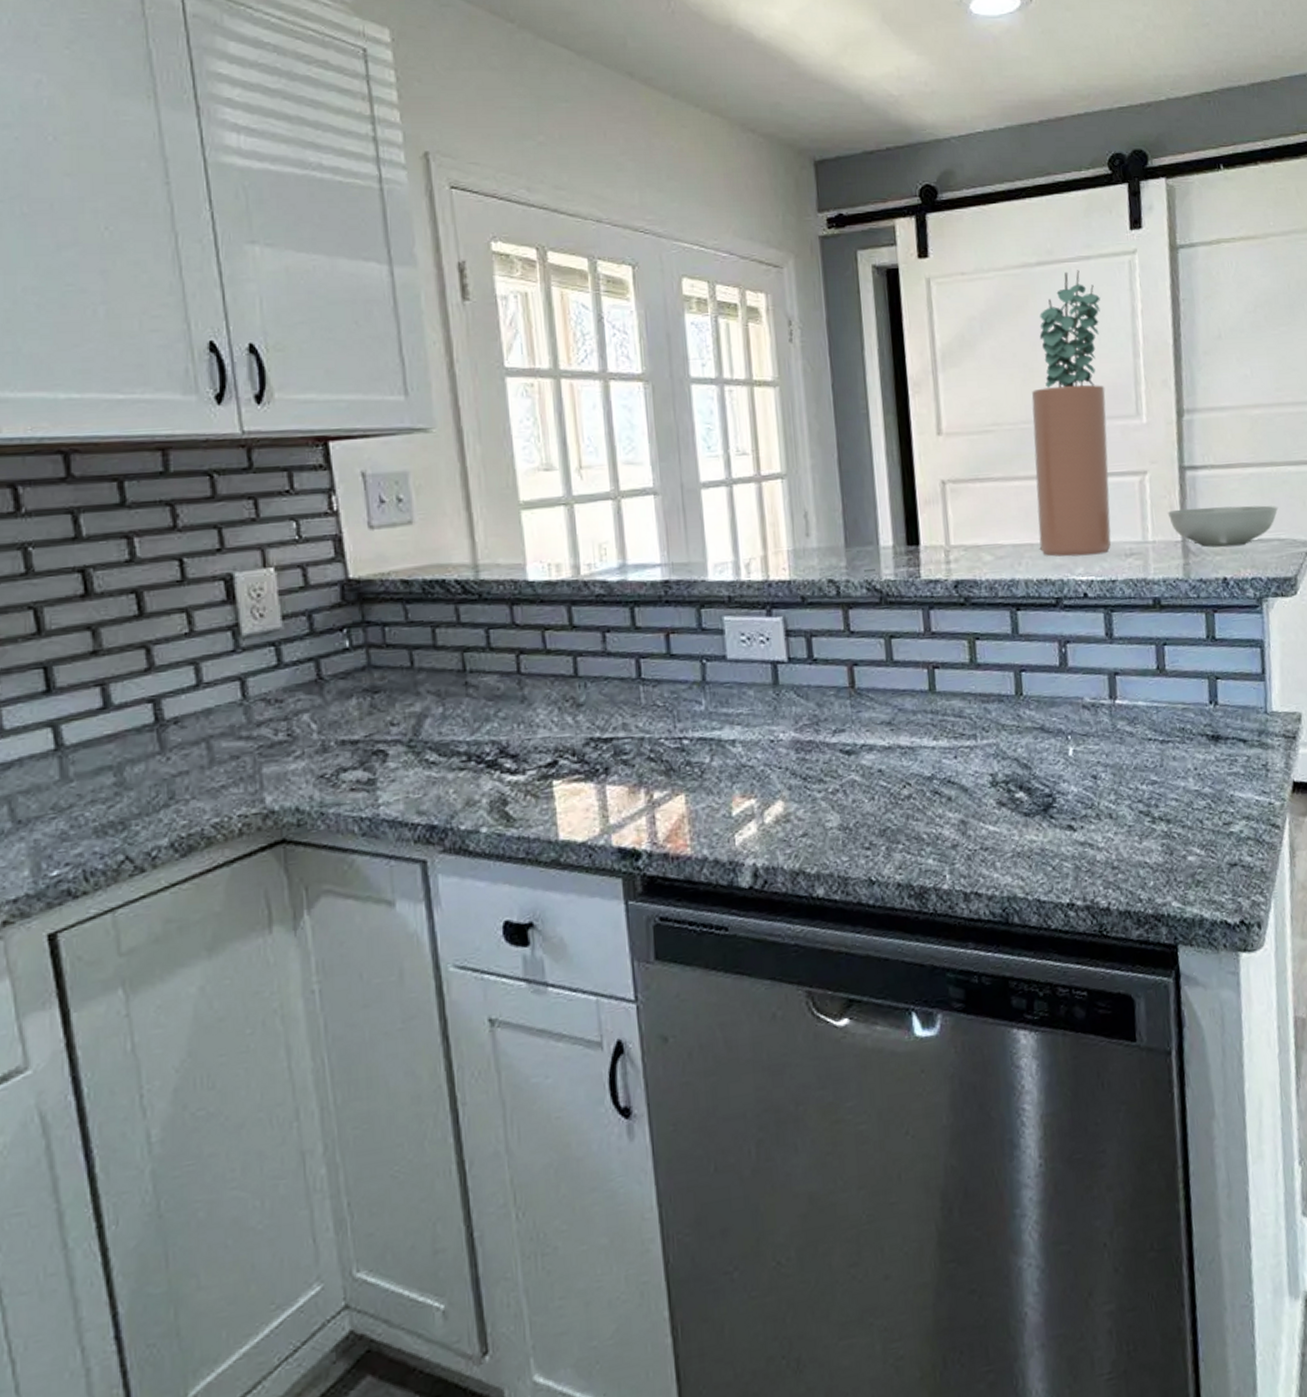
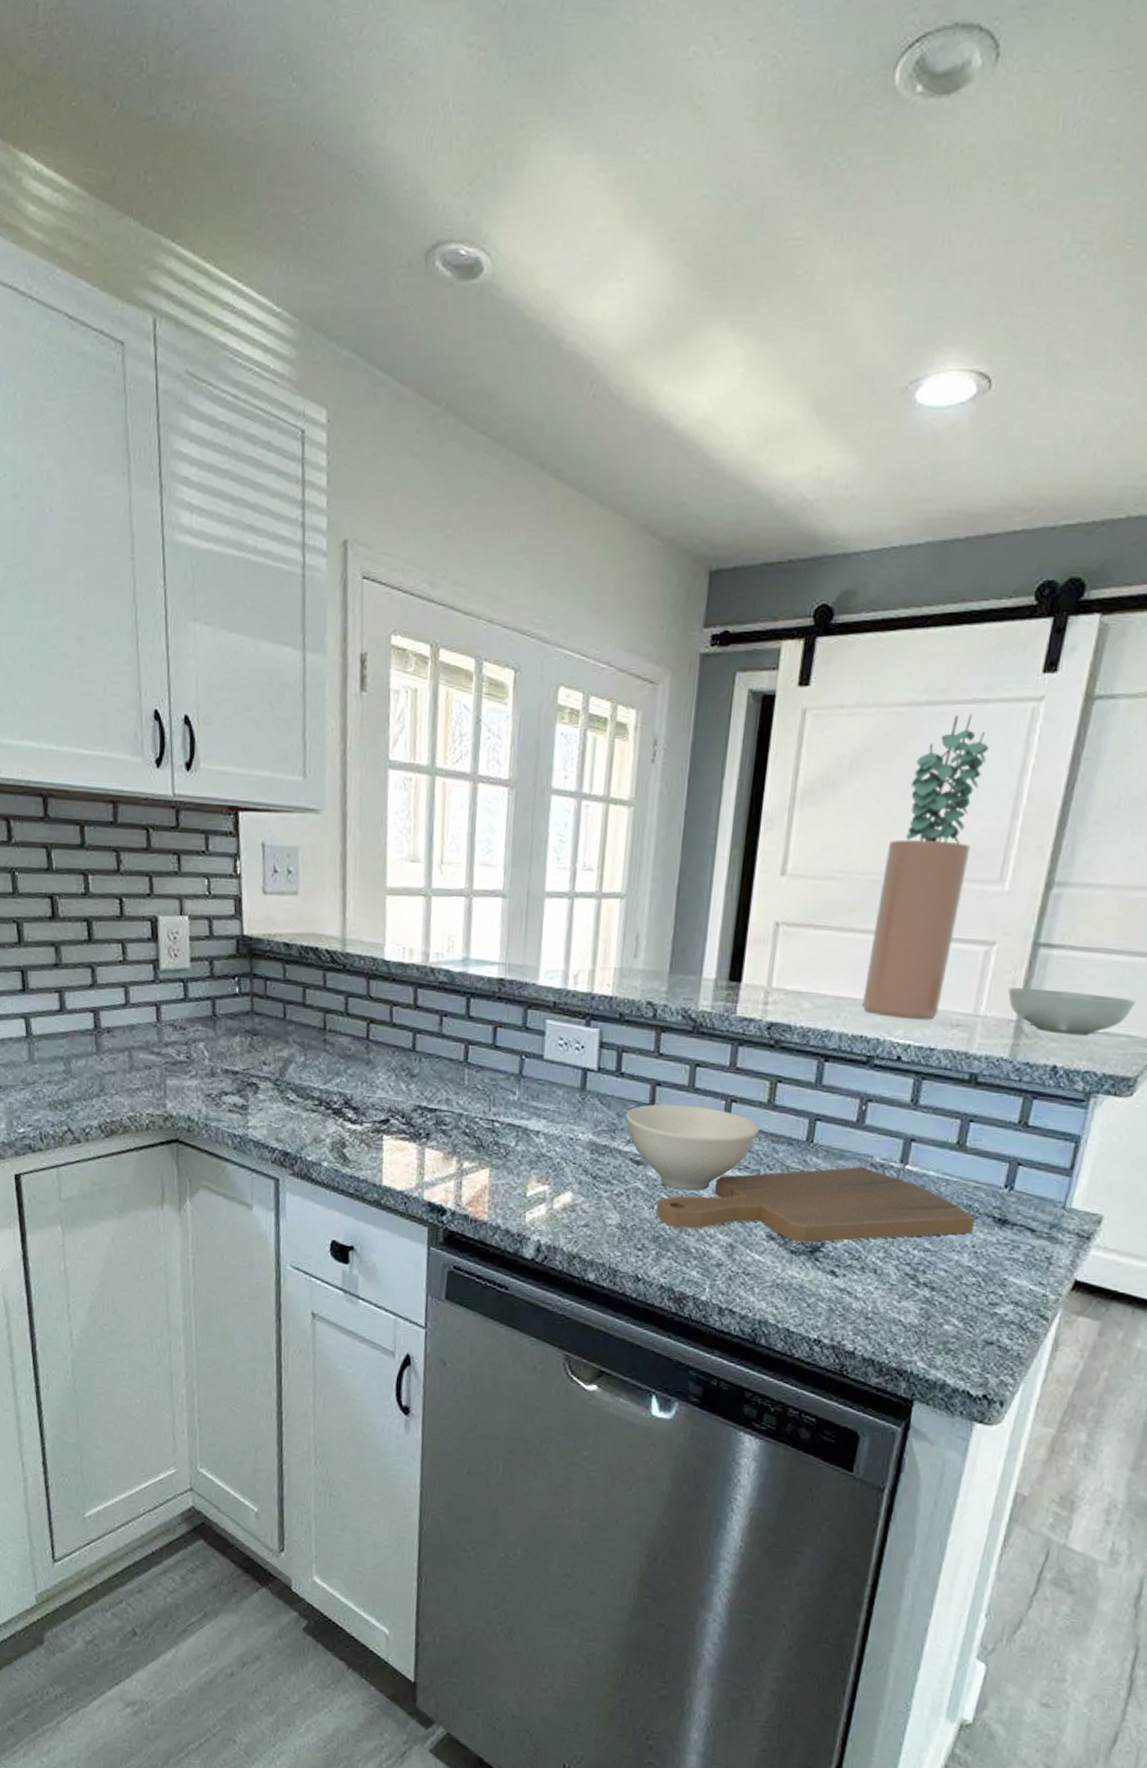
bowl: none [826,679,968,774] -> present [625,1104,761,1191]
cutting board: none [878,710,1192,817] -> present [657,1166,975,1243]

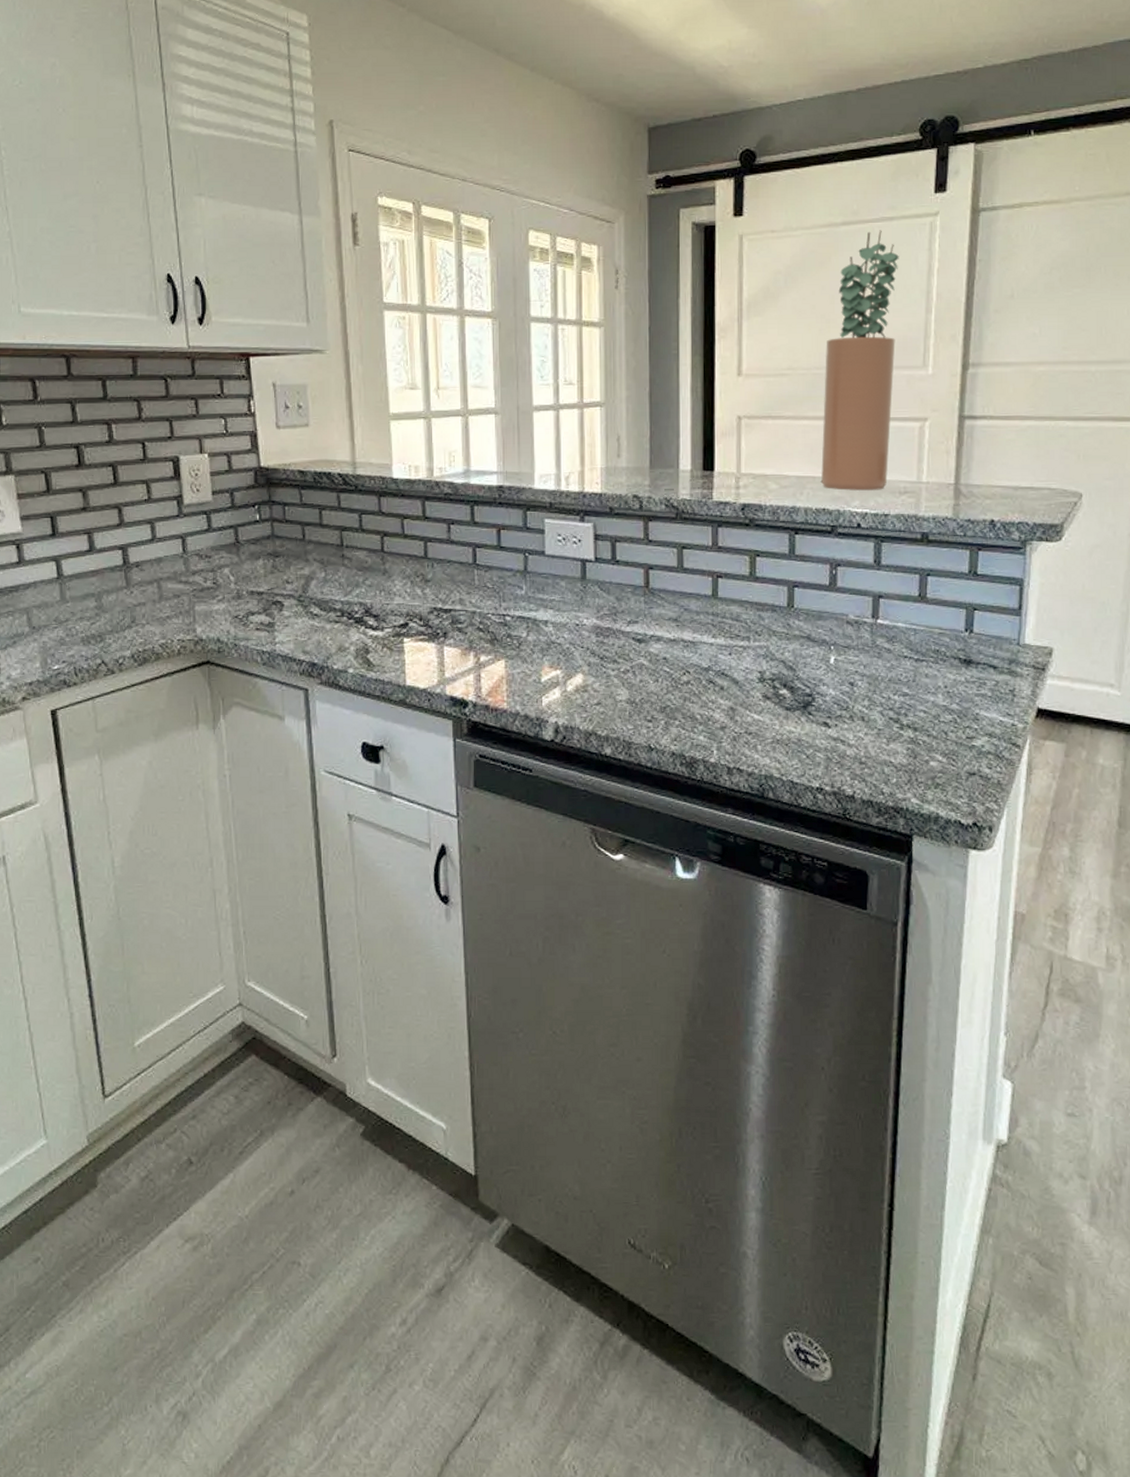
bowl: present [625,1104,761,1191] -> none [624,584,746,662]
cutting board: present [657,1166,975,1243] -> none [662,625,944,699]
bowl: present [1007,986,1137,1037] -> none [943,454,1052,493]

